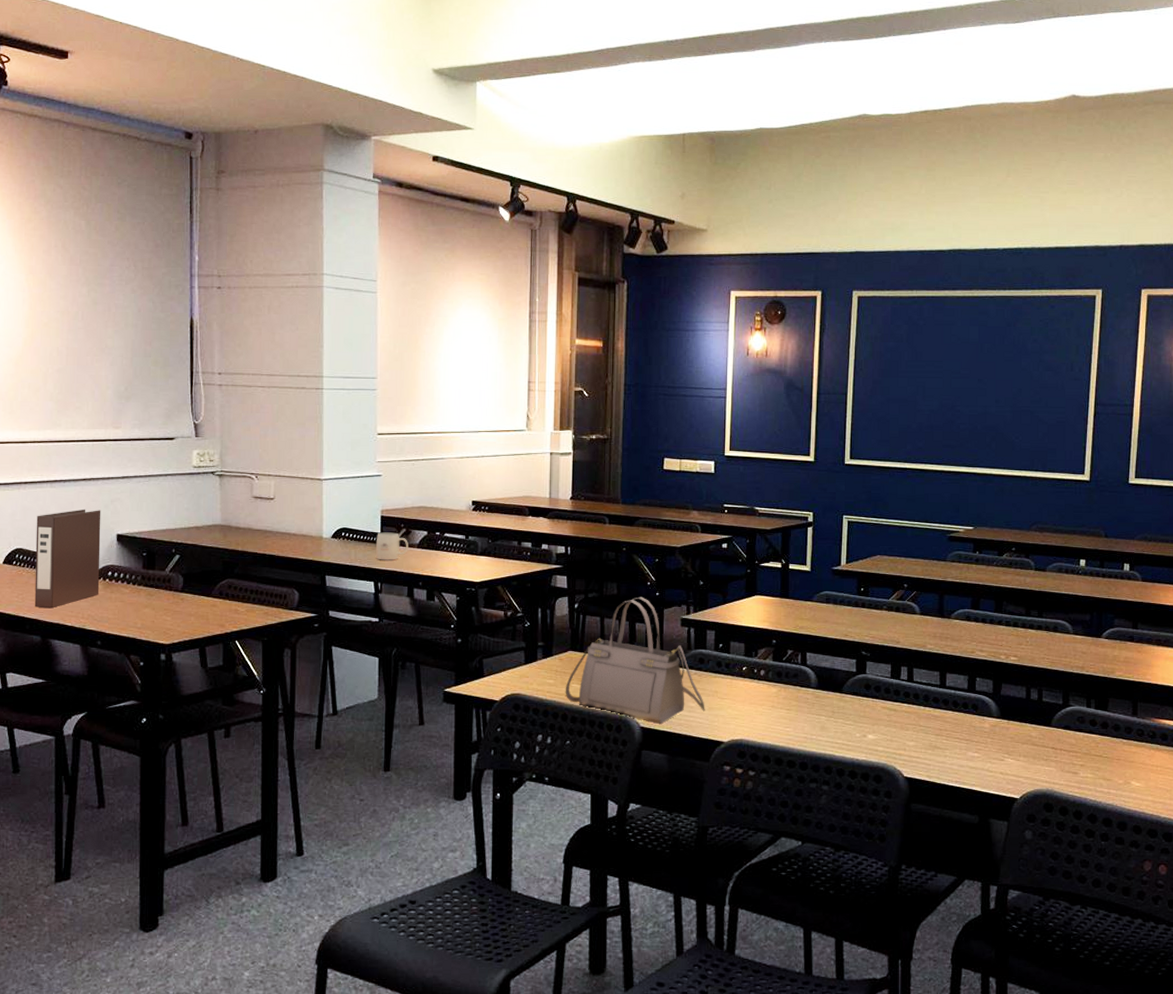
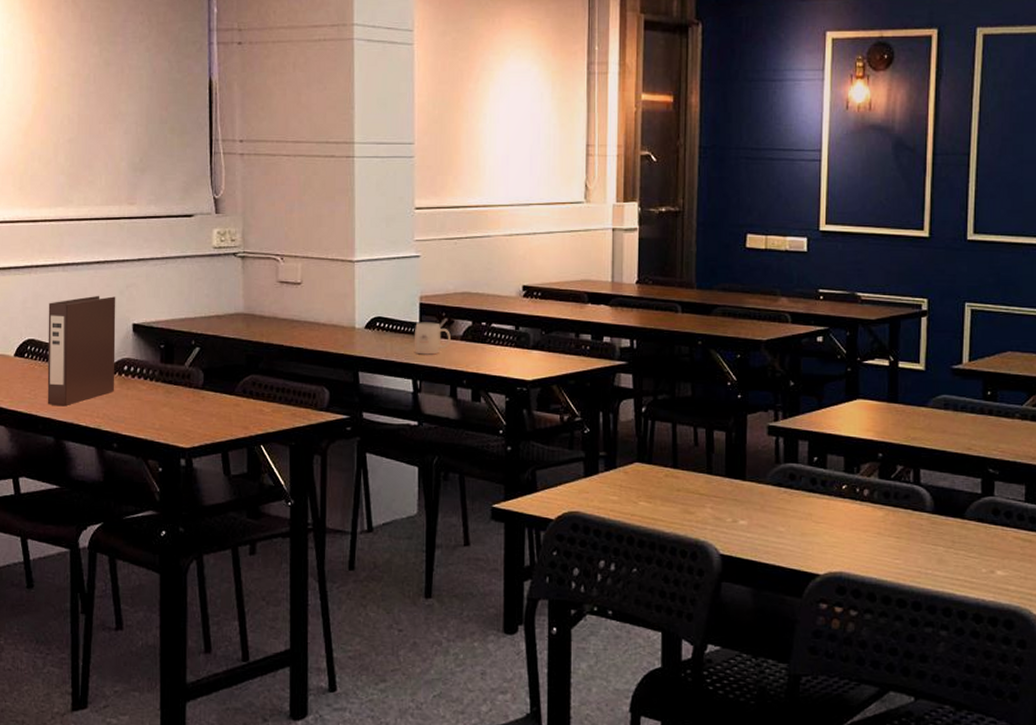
handbag: present [565,596,705,724] -> none [631,399,797,551]

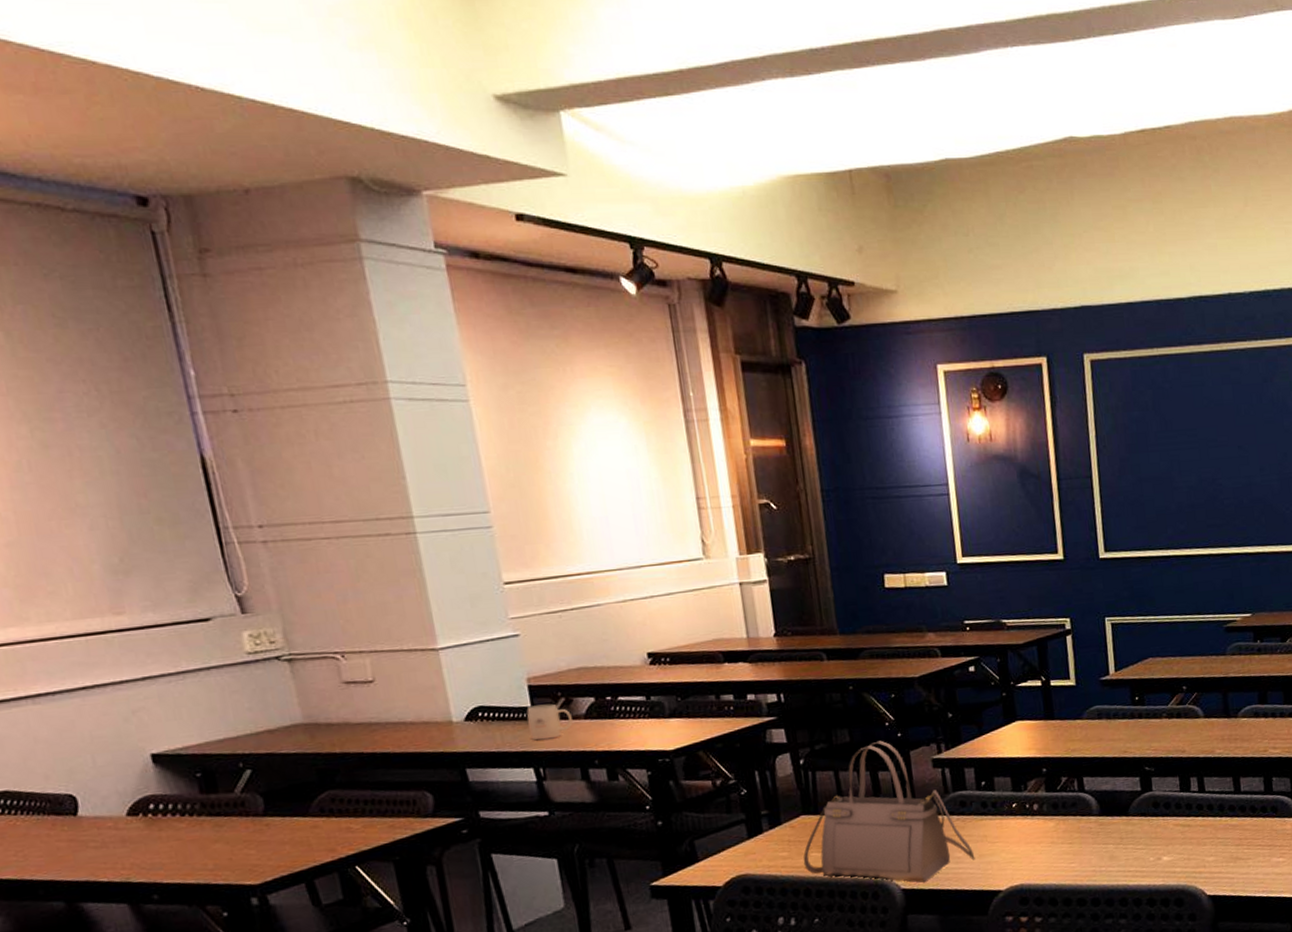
binder: present [47,295,116,405] -> none [20,725,142,865]
handbag: none [631,399,797,551] -> present [803,740,975,883]

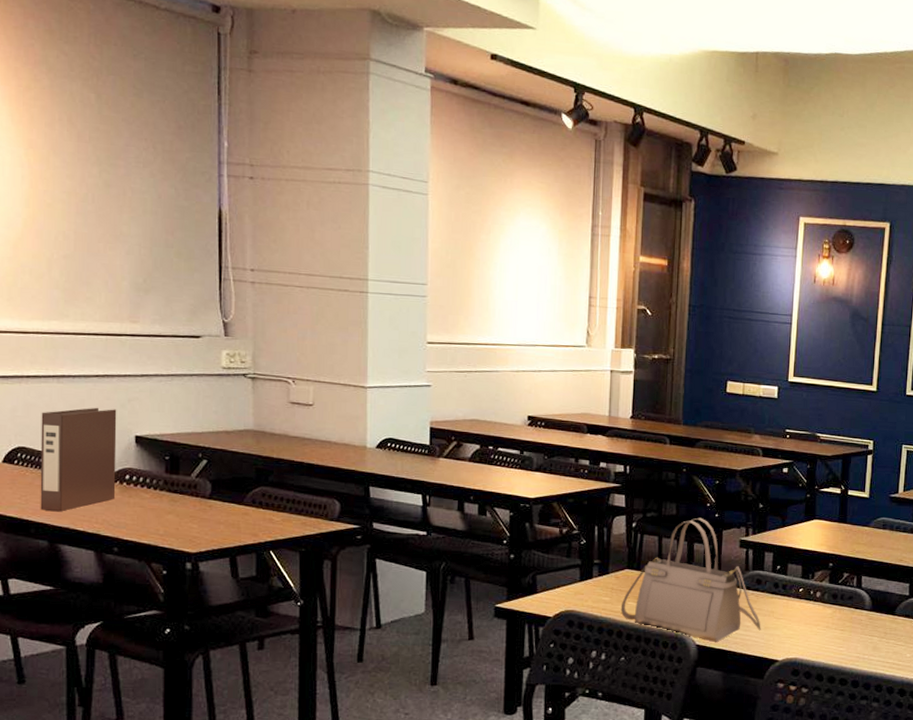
binder: none [20,725,142,865] -> present [40,407,117,511]
mug: present [526,704,573,741] -> none [424,444,459,474]

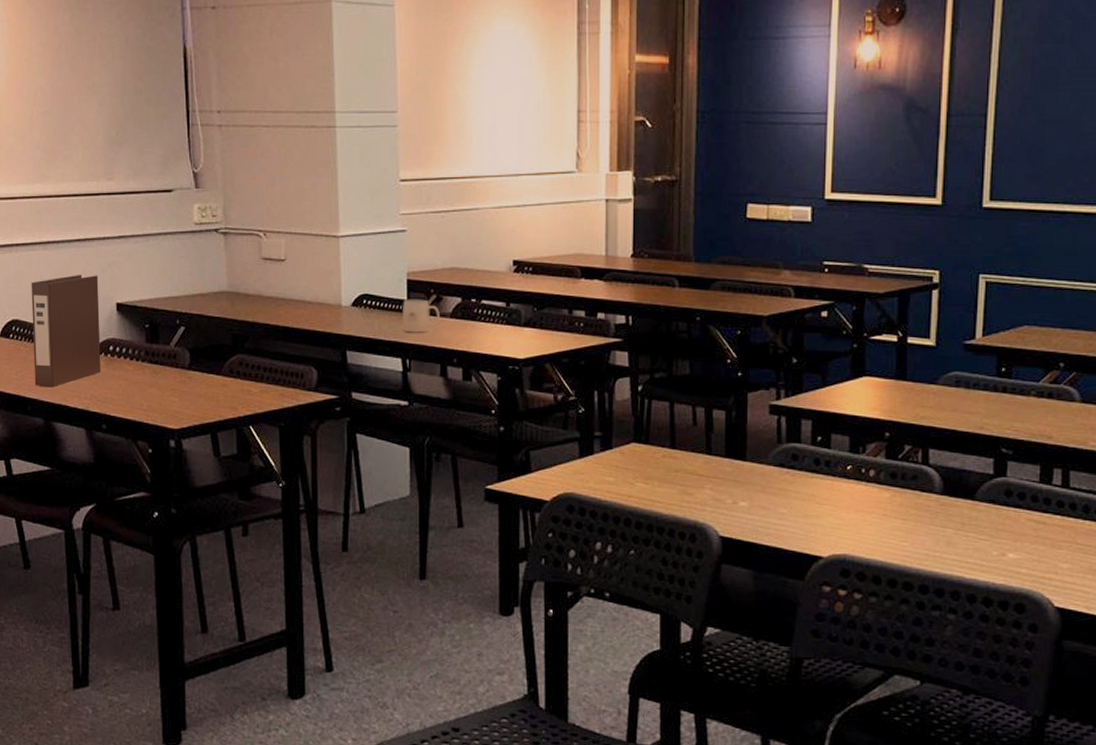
mug: none [424,444,459,474] -> present [402,299,440,333]
handbag: present [620,517,761,642] -> none [627,377,800,533]

